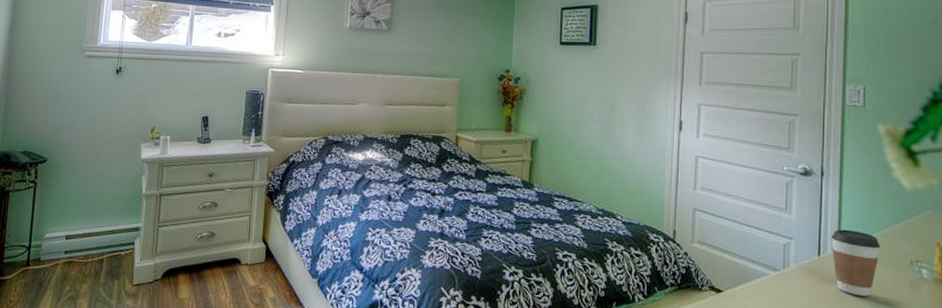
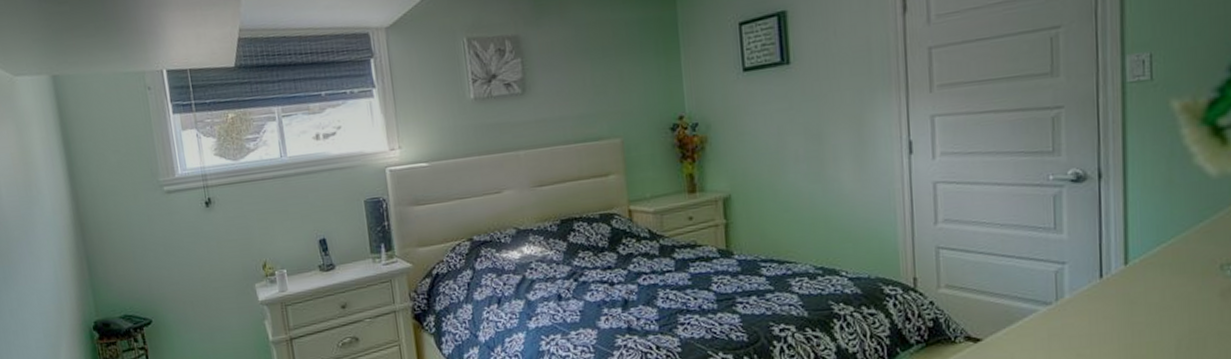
coffee cup: present [831,229,881,297] -> none [1116,239,1181,319]

